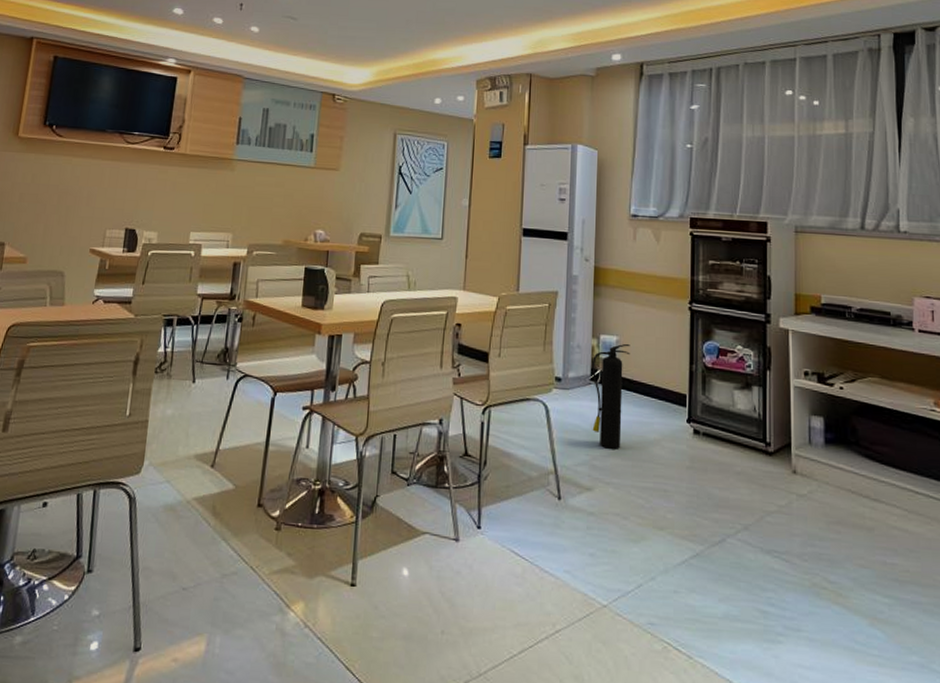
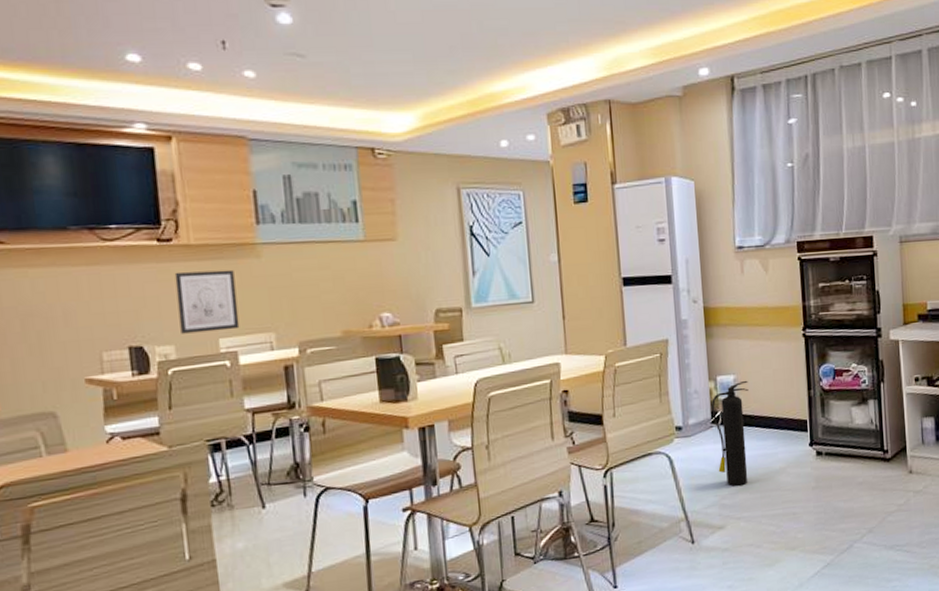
wall art: none [164,174,213,226] -> present [174,269,240,334]

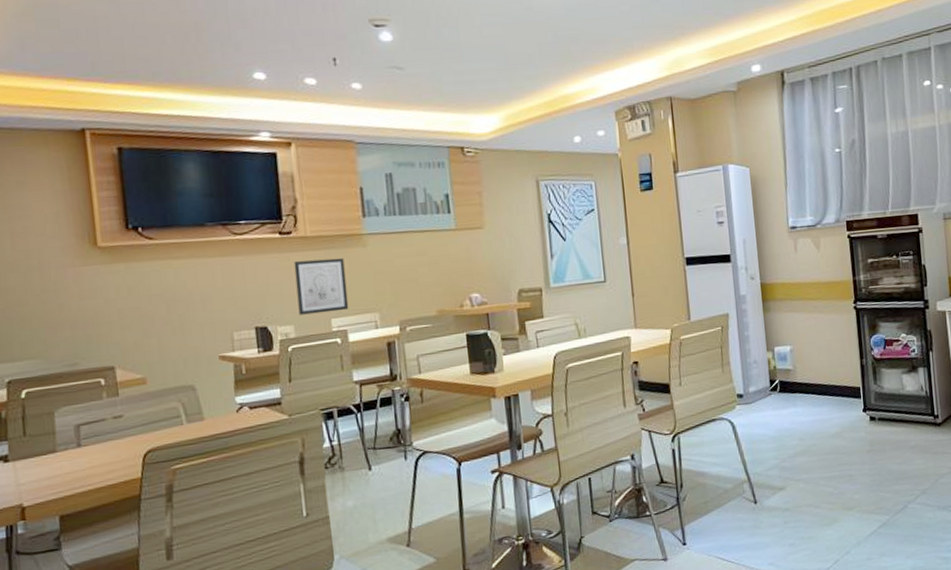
fire extinguisher: present [711,380,749,486] -> none [769,350,806,450]

